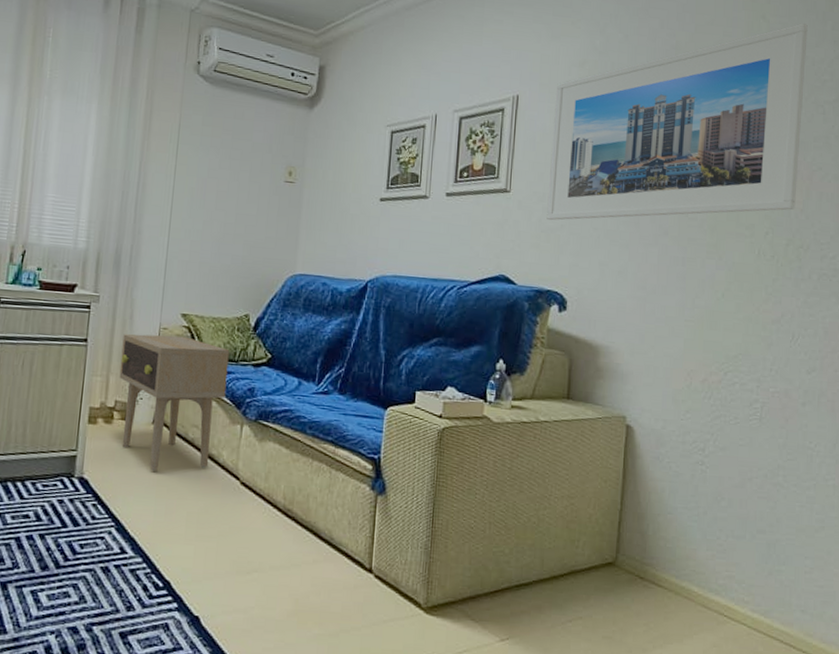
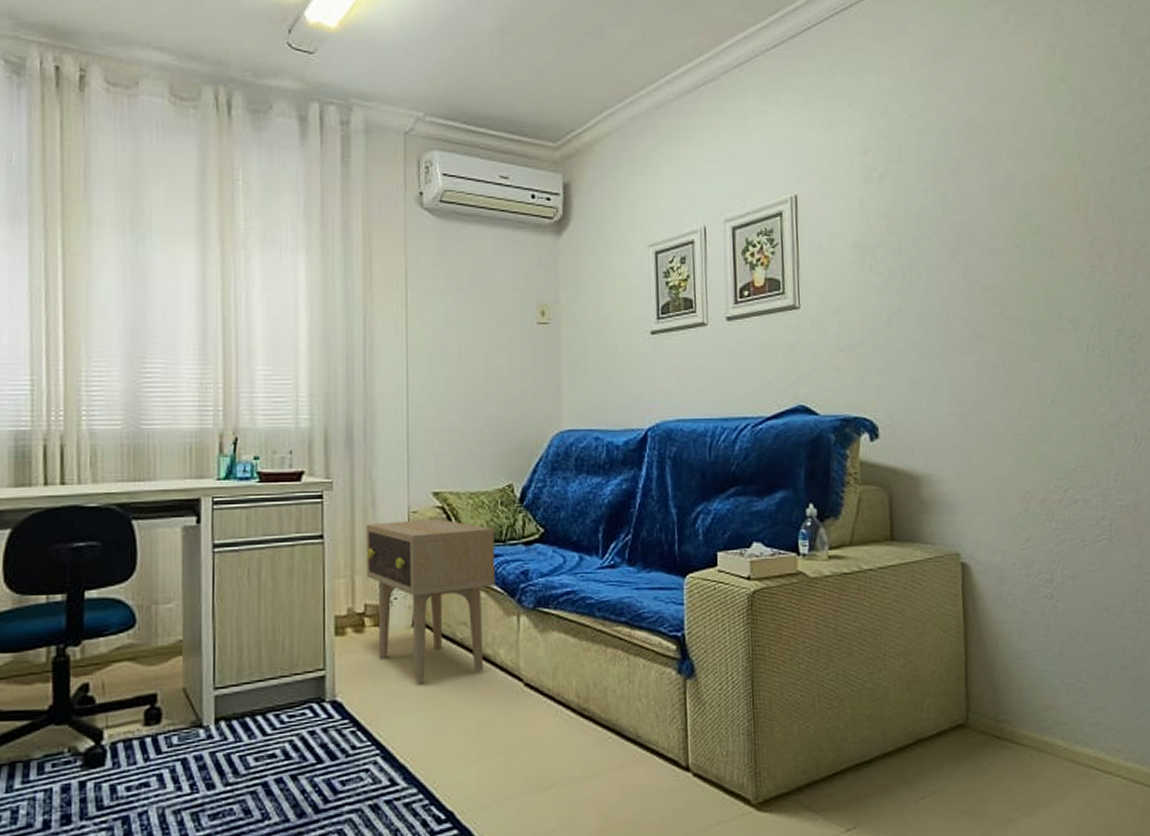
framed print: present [546,23,808,221] -> none [839,82,1122,337]

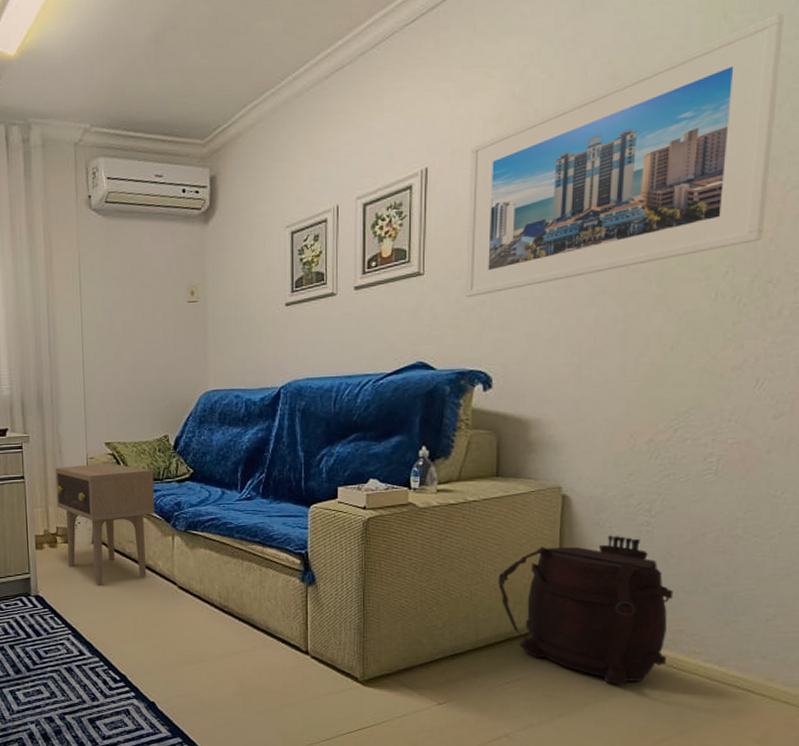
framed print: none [839,82,1122,337] -> present [465,13,784,298]
backpack: none [902,610,1088,795] -> present [498,535,673,686]

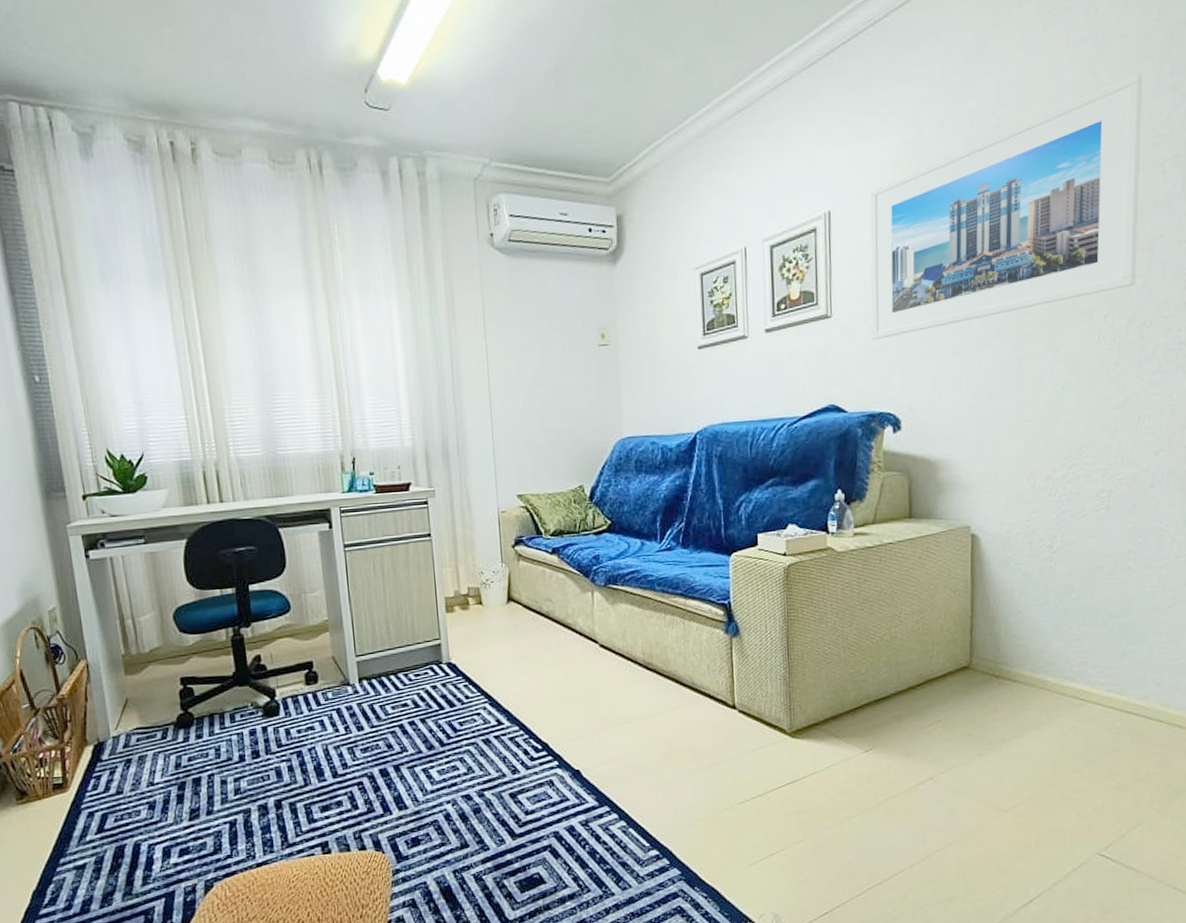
side table: present [55,463,155,584] -> none [464,516,573,647]
backpack: present [498,535,673,686] -> none [915,572,1076,721]

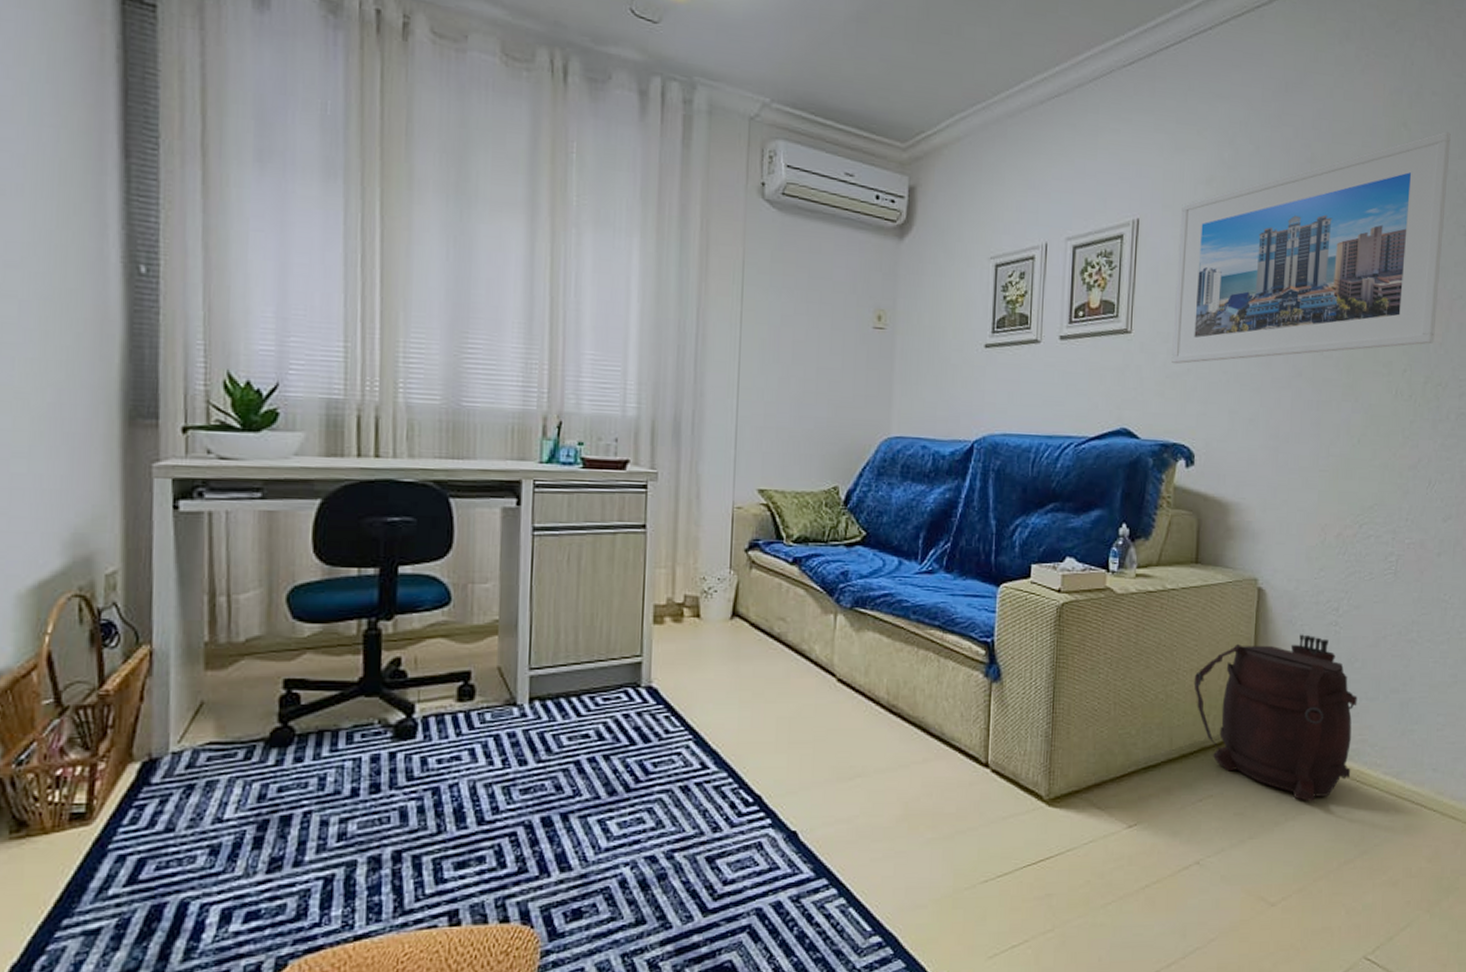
backpack: none [915,572,1076,721] -> present [1193,634,1358,803]

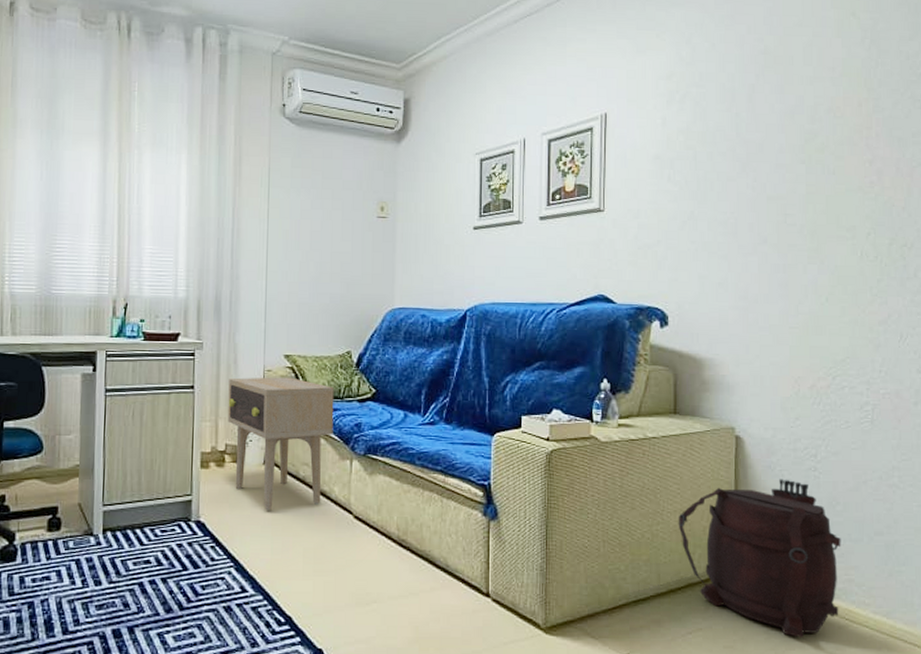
side table: none [687,515,817,674] -> present [227,377,334,511]
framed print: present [1171,132,1451,365] -> none [642,17,900,237]

